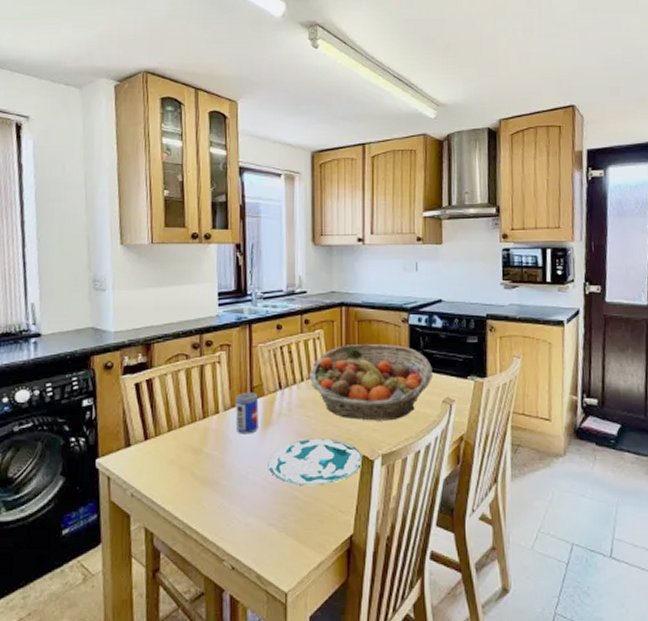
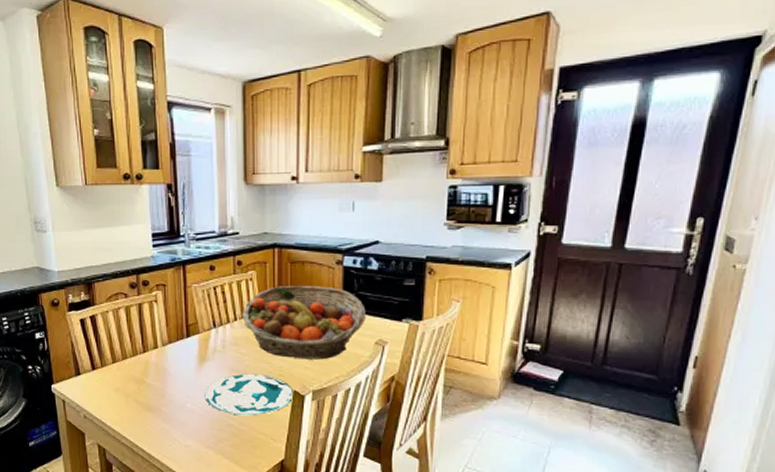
beer can: present [235,392,259,434] -> none [173,329,195,368]

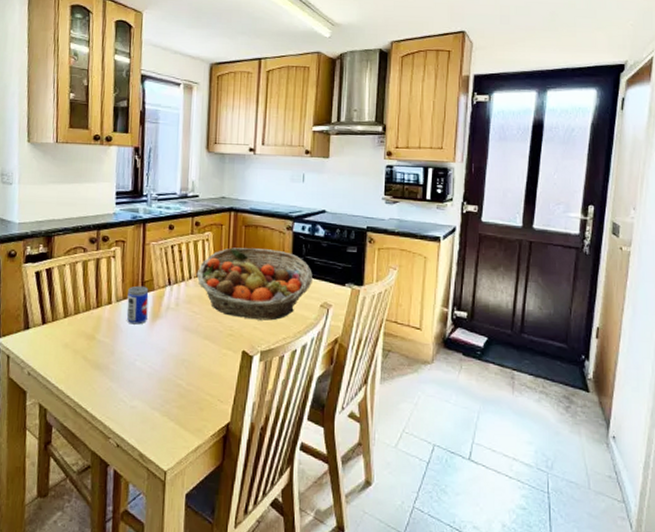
beer can: none [173,329,195,368] -> present [126,285,149,325]
plate: present [206,373,294,416] -> none [155,332,243,376]

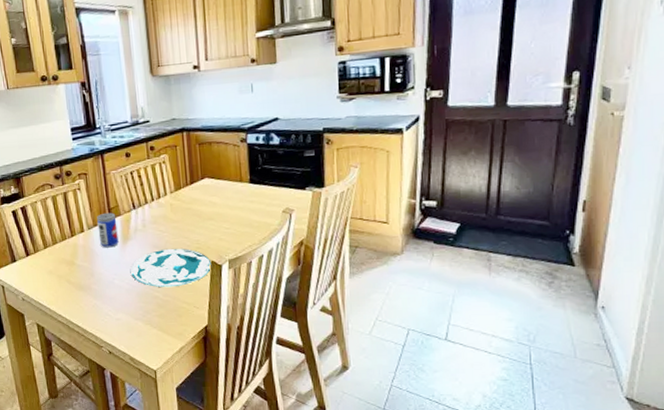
plate: none [155,332,243,376] -> present [131,248,212,288]
fruit basket: present [196,247,313,321] -> none [158,163,272,232]

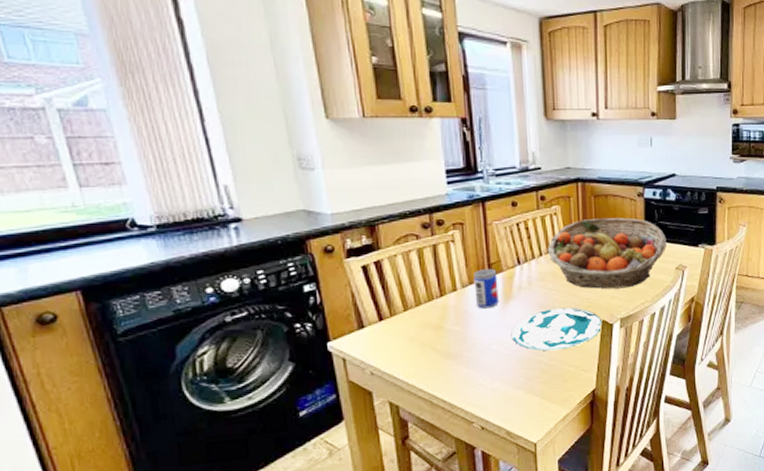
fruit basket: none [158,163,272,232] -> present [547,218,667,289]

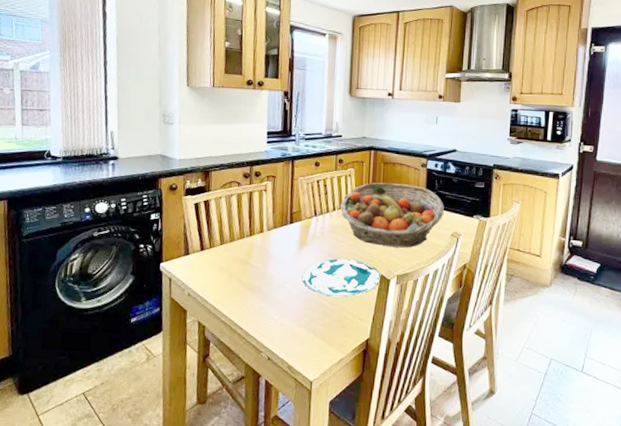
beer can: present [474,268,499,309] -> none [277,216,297,251]

